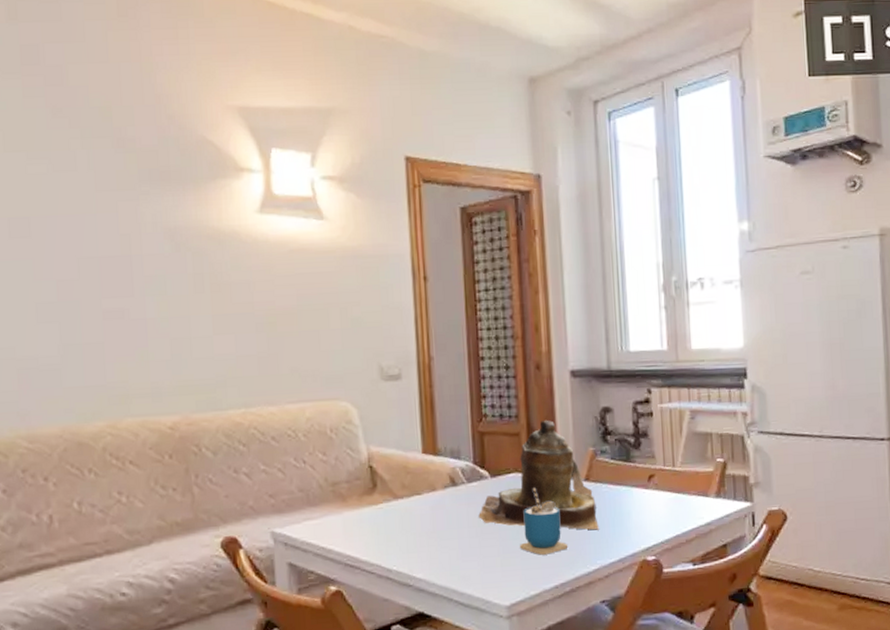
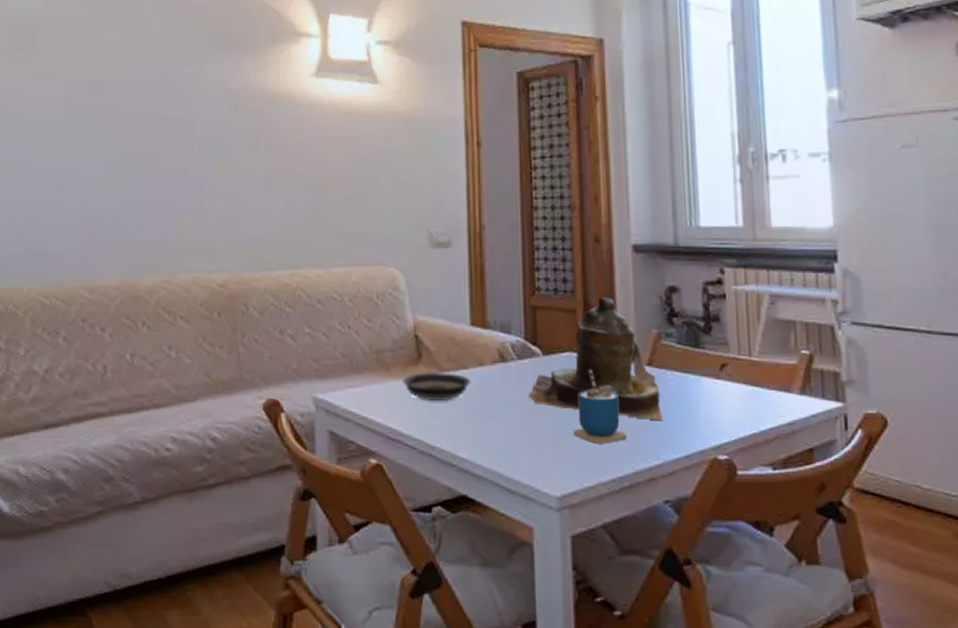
saucer: none [358,499,425,528] -> present [402,371,472,402]

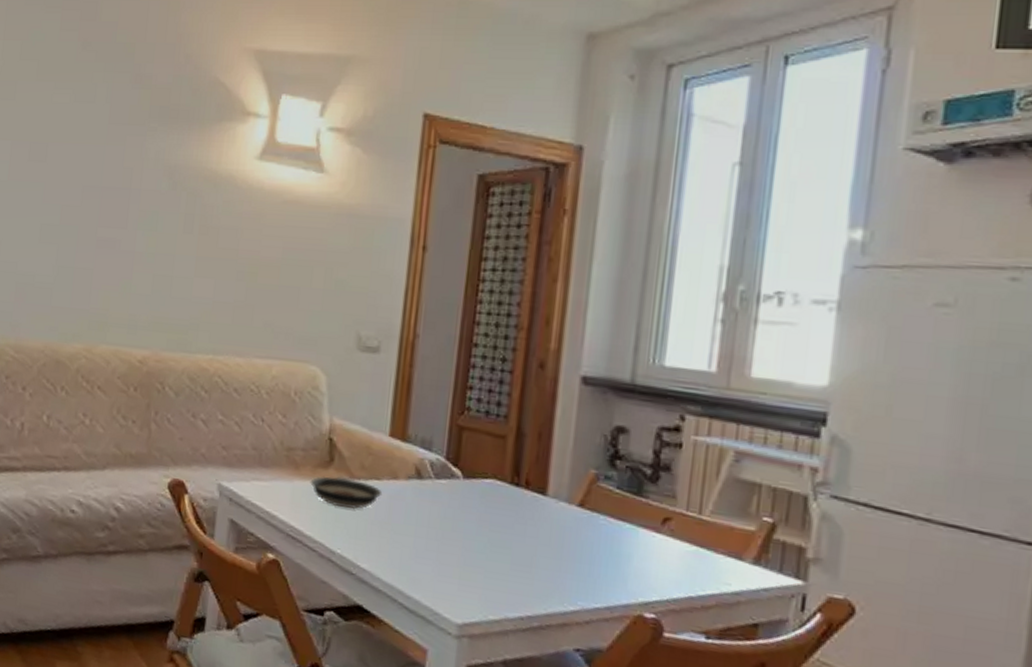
teapot: present [529,298,663,421] -> none [441,427,589,567]
cup: present [573,369,628,444] -> none [485,500,545,580]

